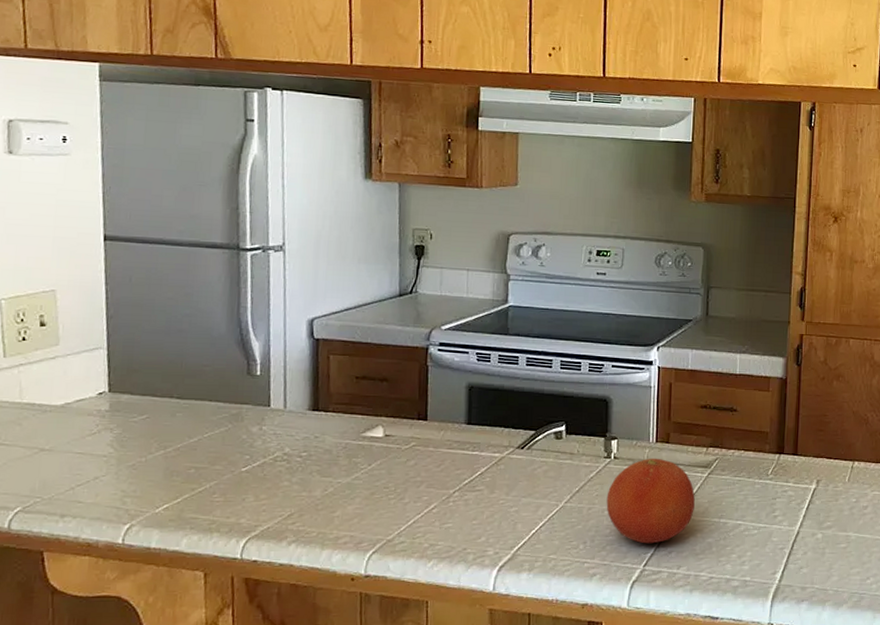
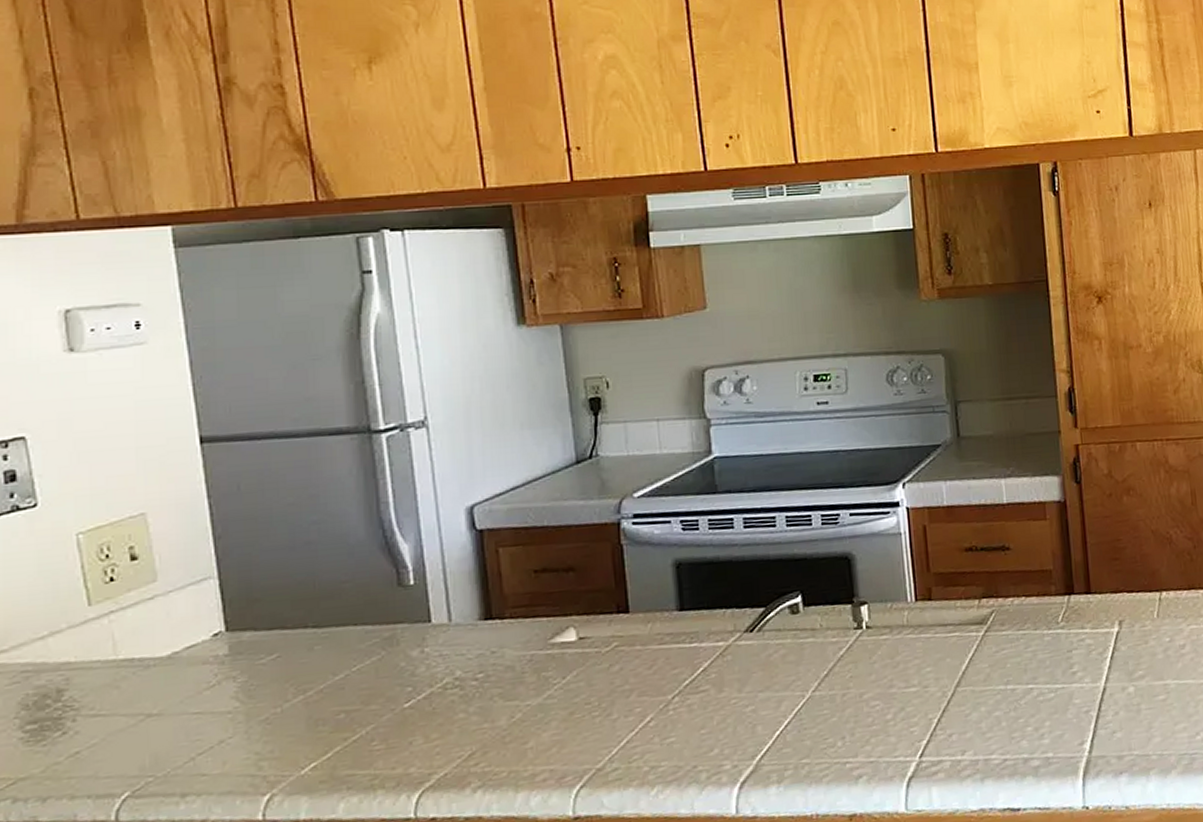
fruit: present [606,458,695,544] -> none [863,620,973,729]

